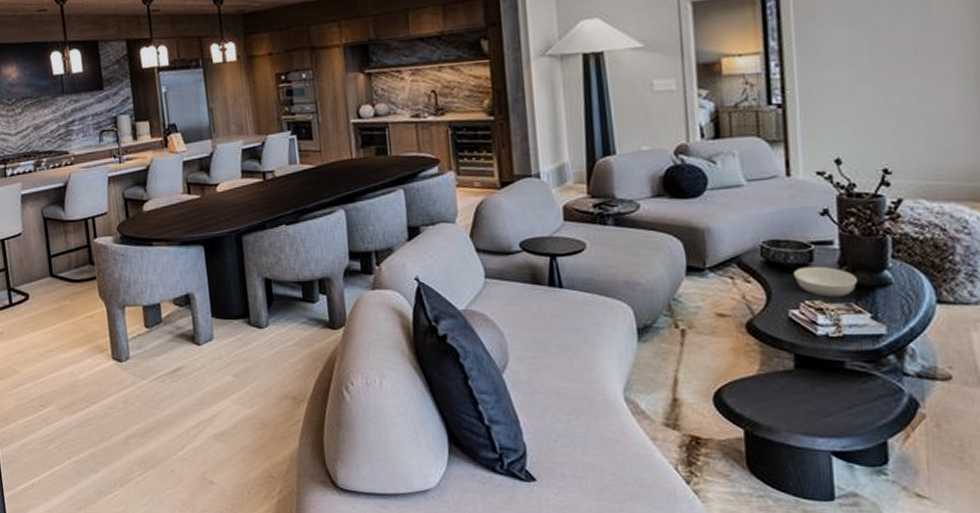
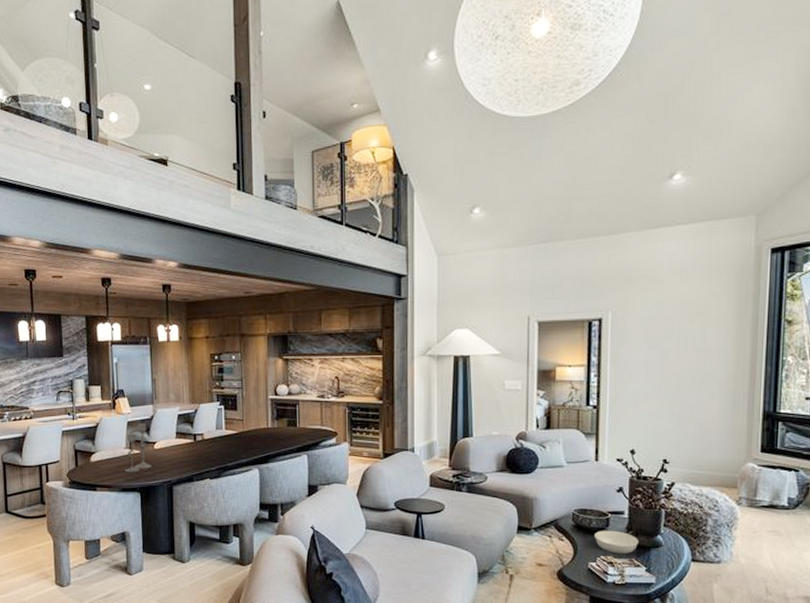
candlestick: none [183,162,216,222] -> present [125,423,152,473]

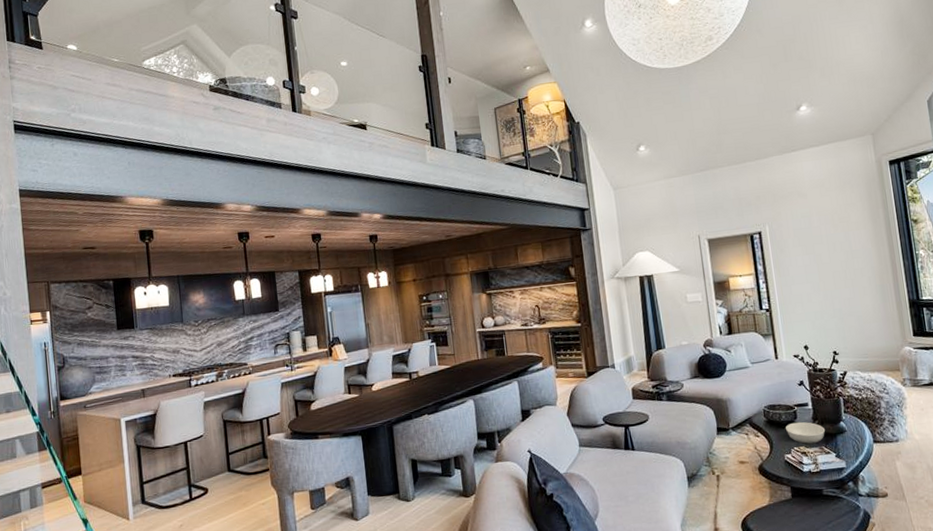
candlestick: present [125,423,152,473] -> none [344,367,371,417]

